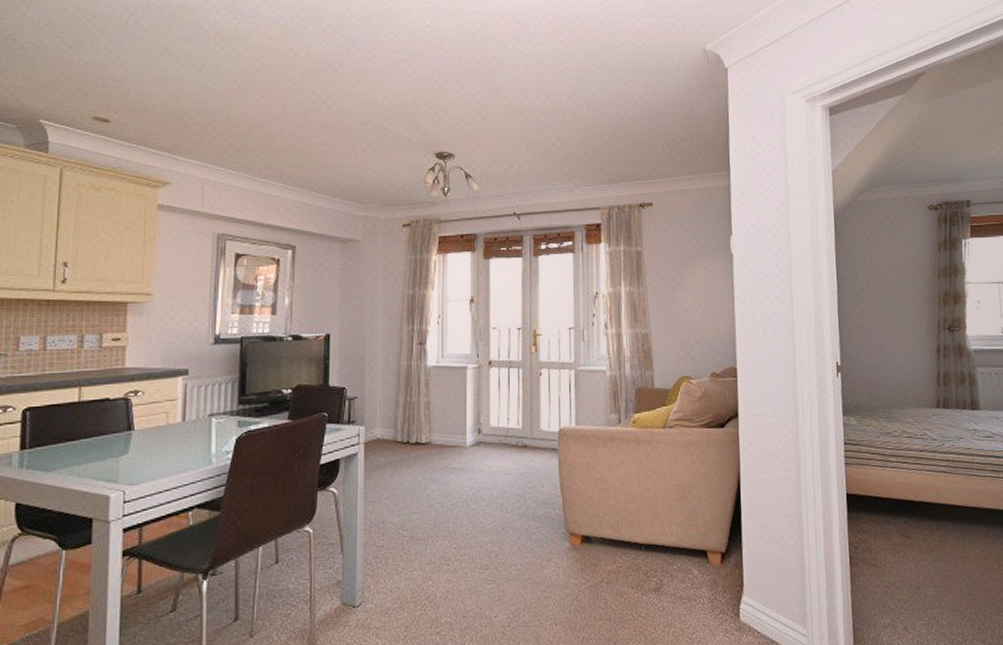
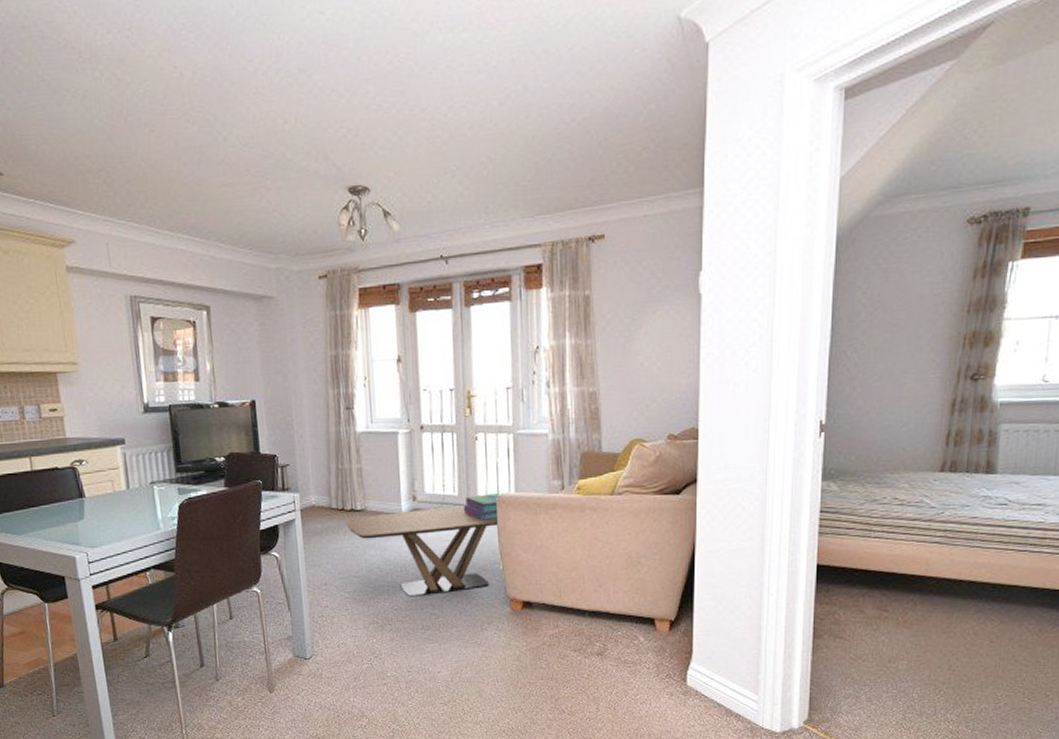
coffee table: none [411,438,559,534] -> present [347,505,497,597]
stack of books: none [526,425,563,453] -> present [463,492,502,520]

